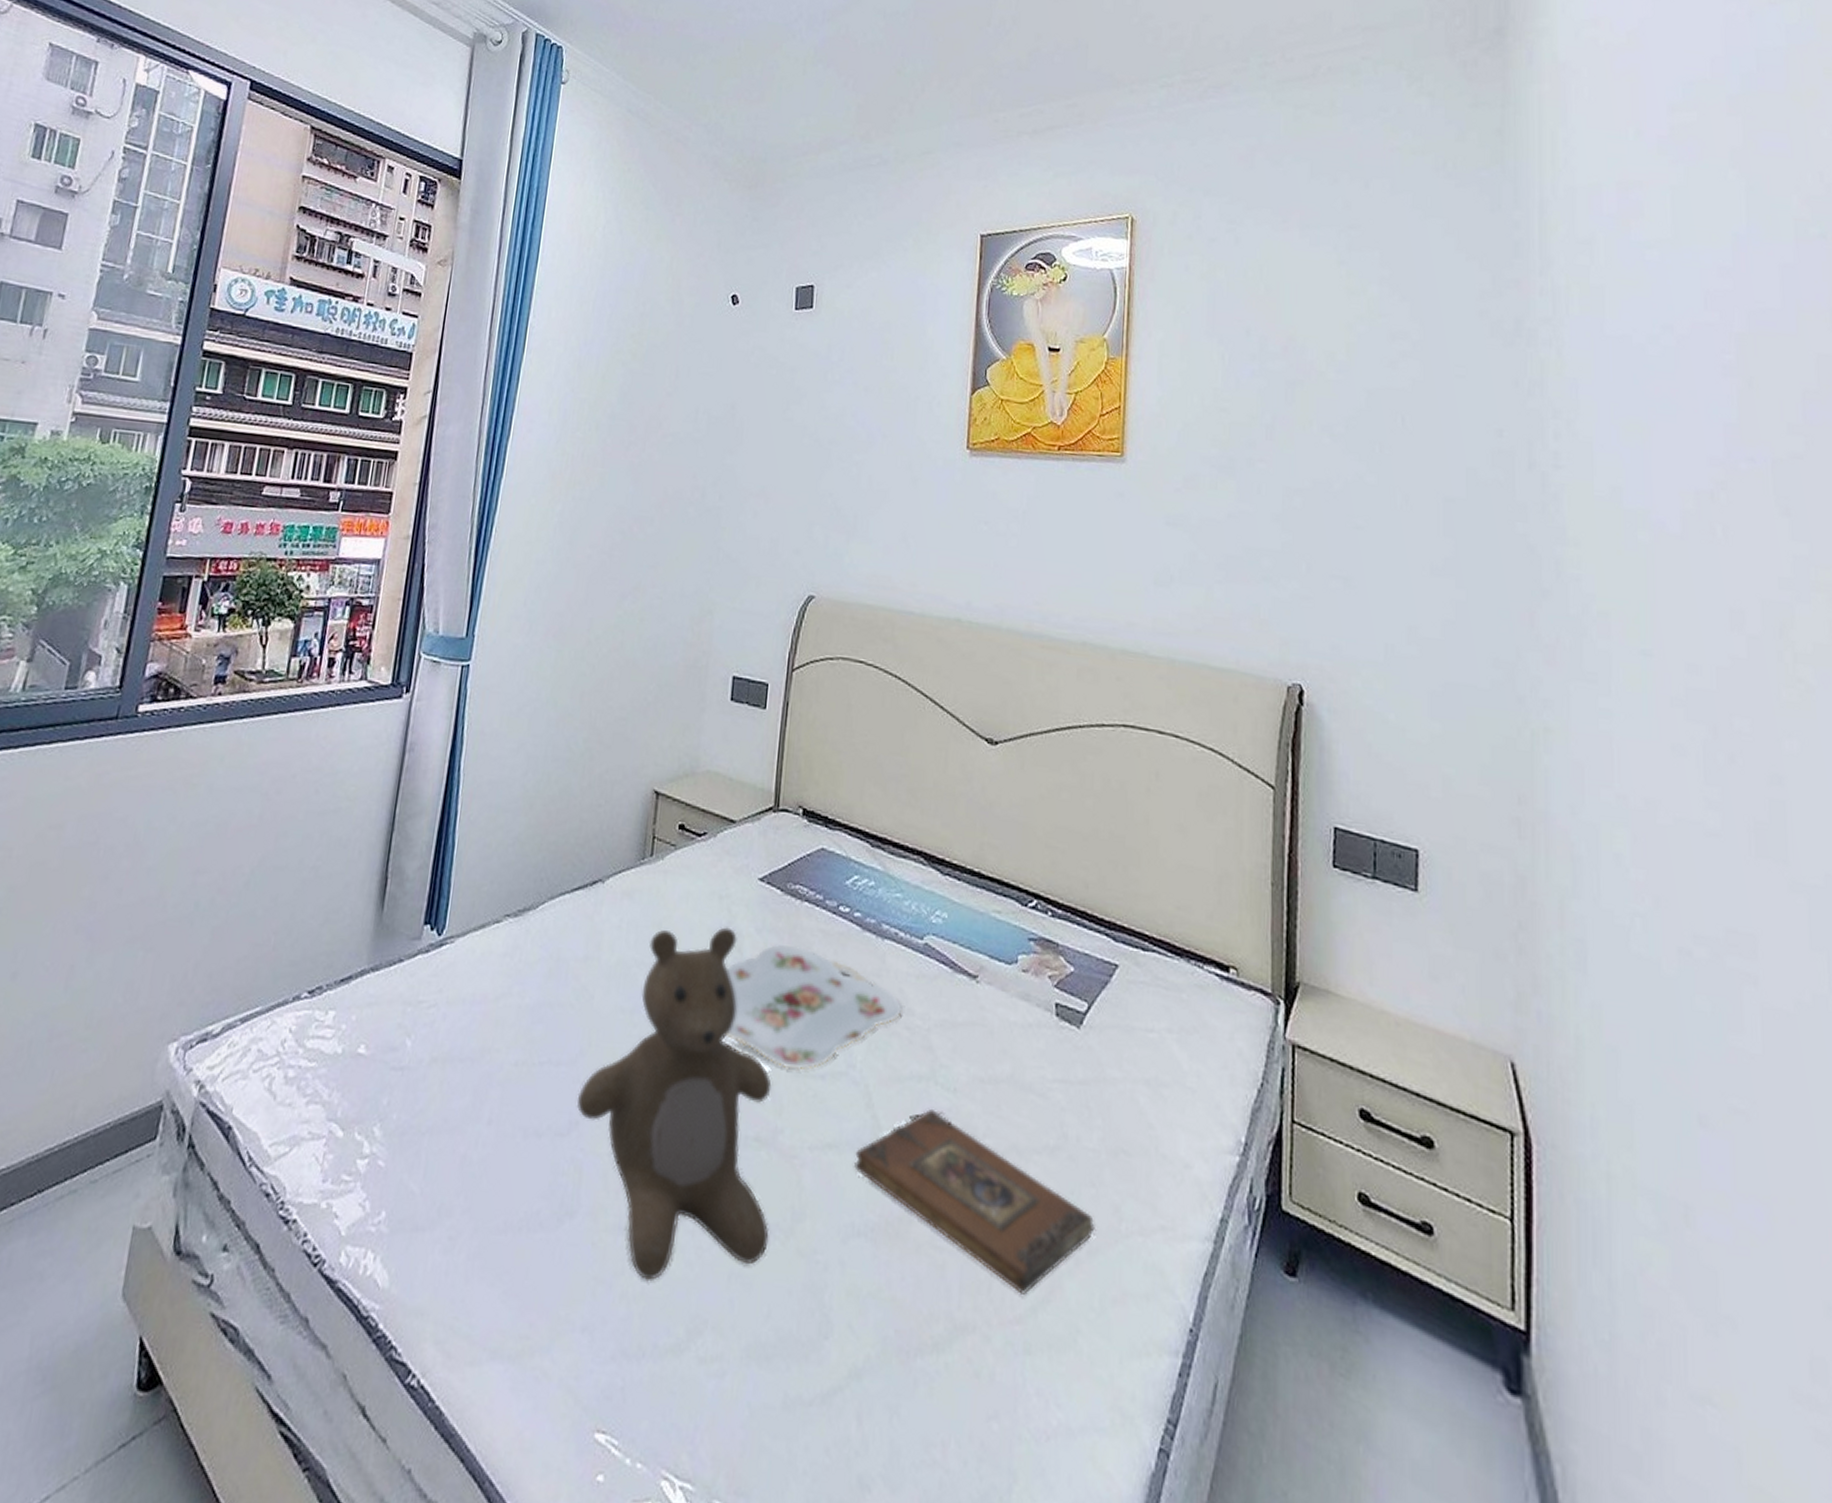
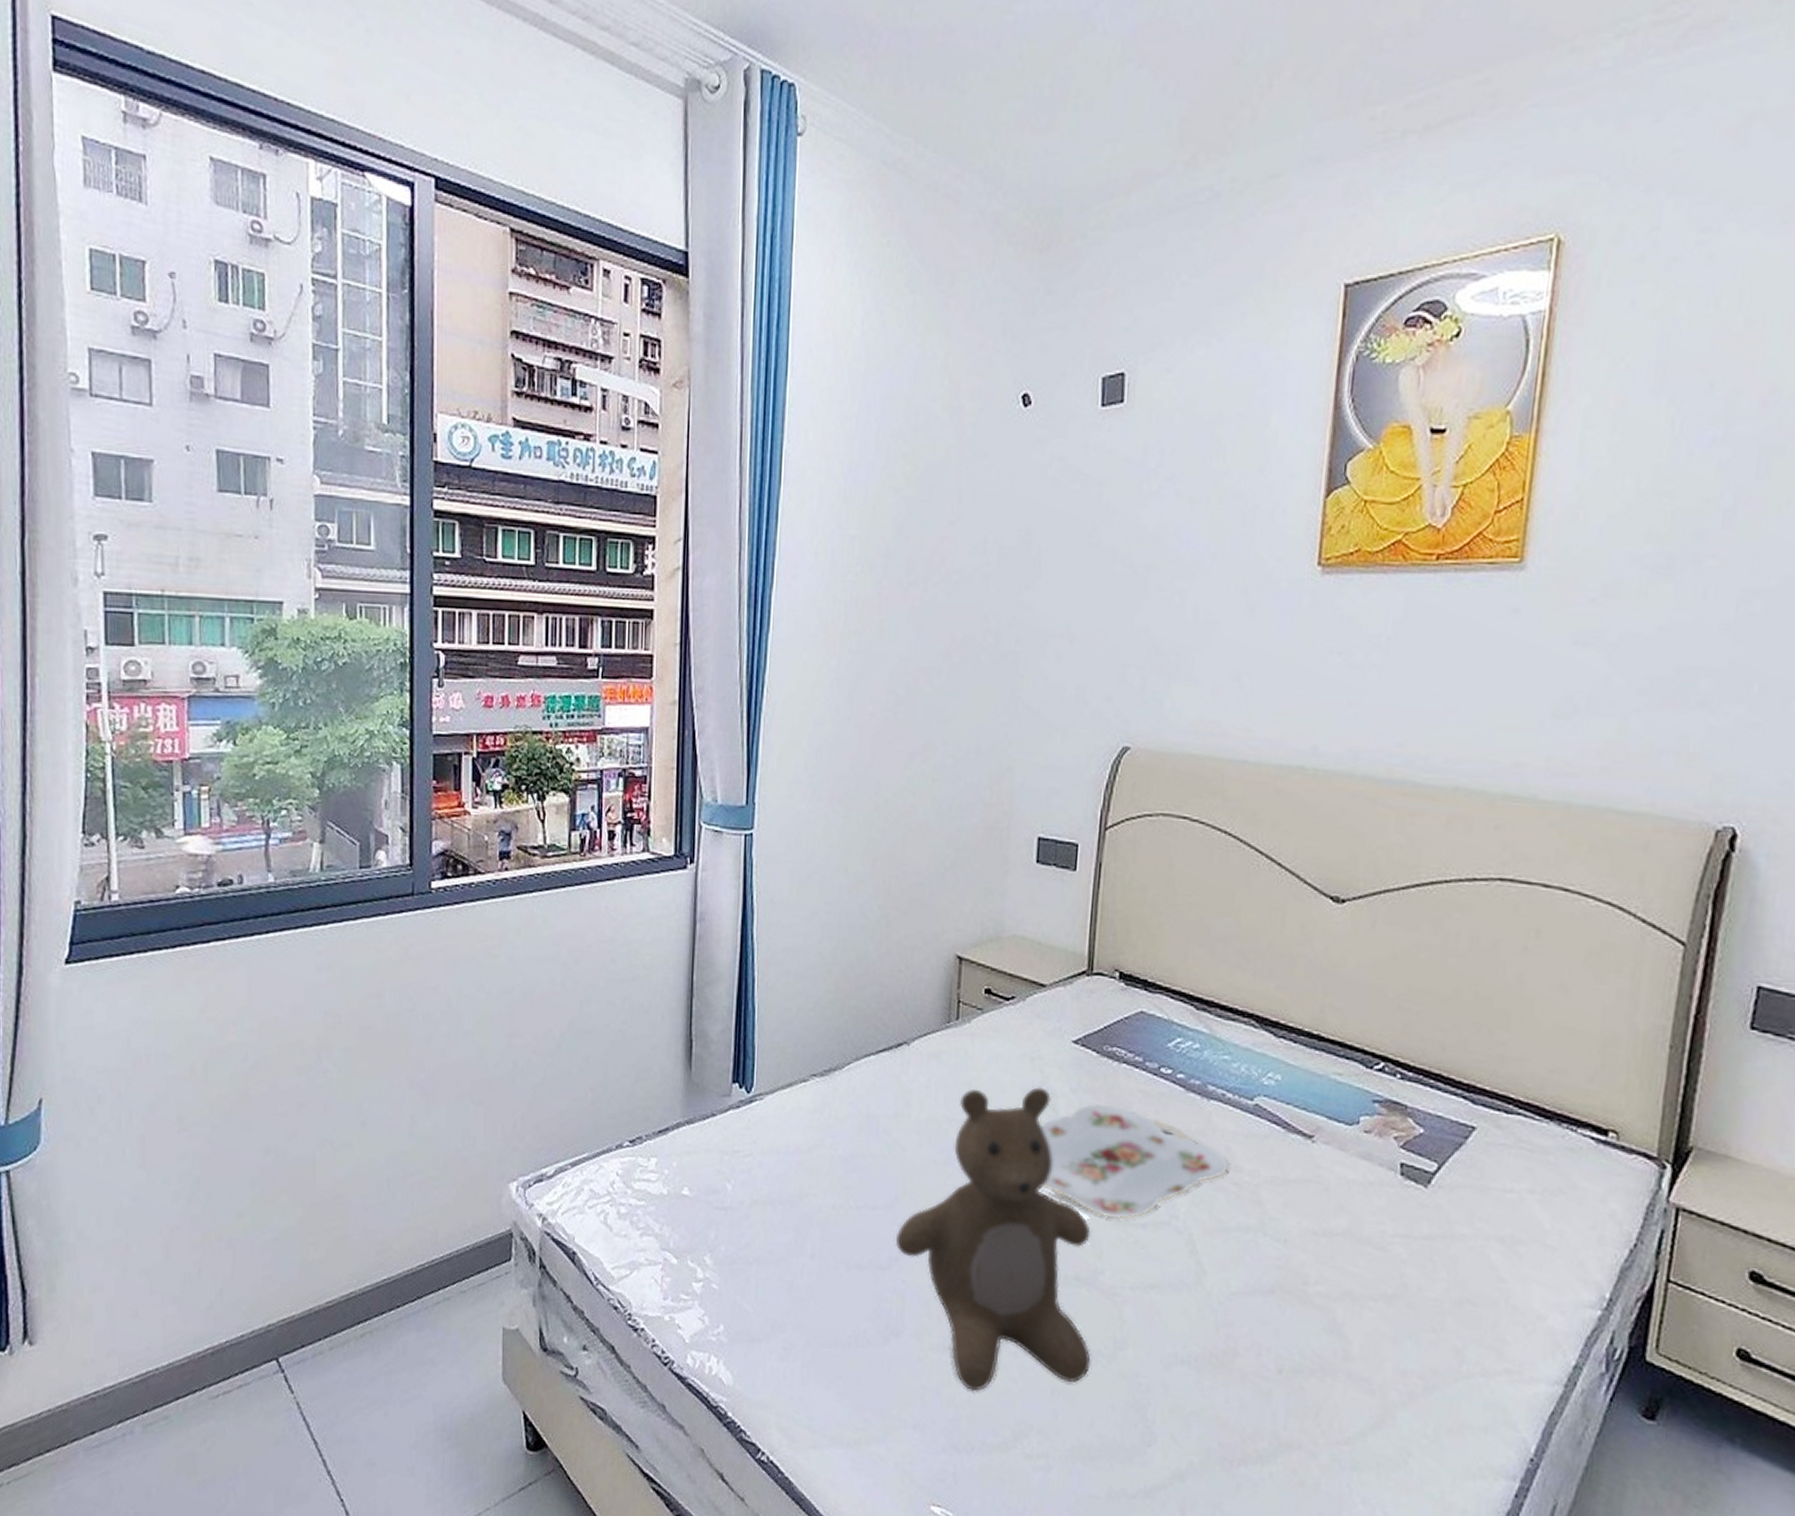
book: present [853,1108,1095,1295] -> none [1176,1256,1433,1421]

